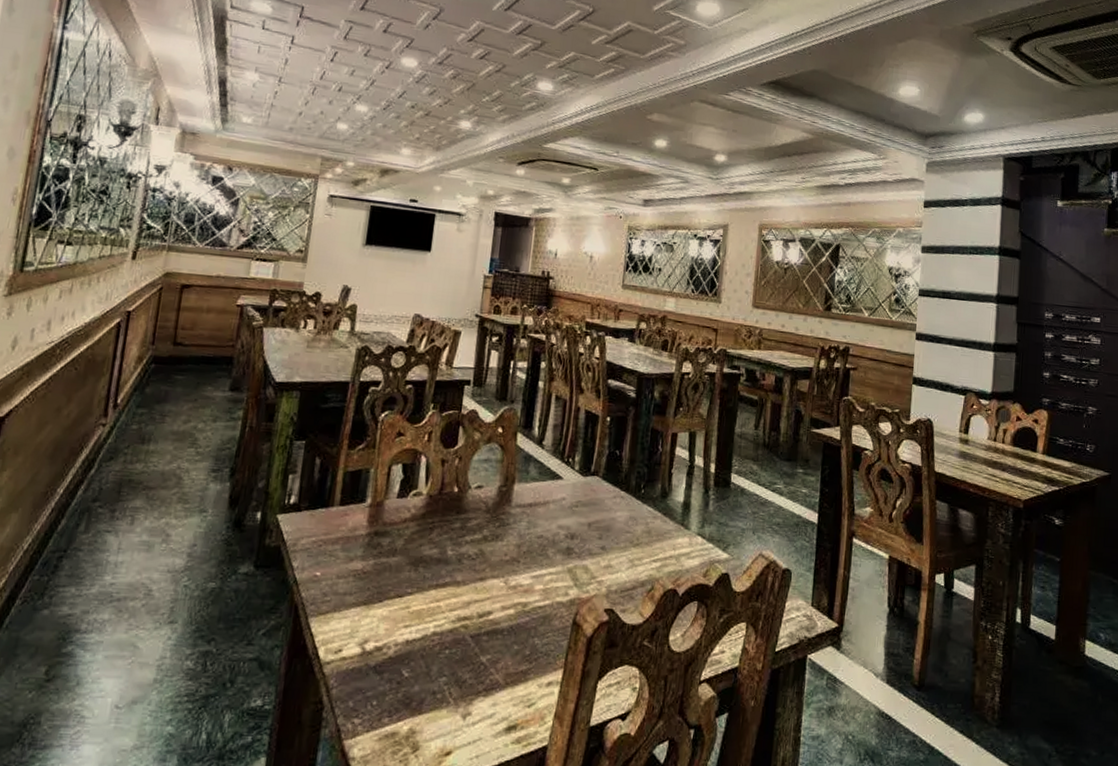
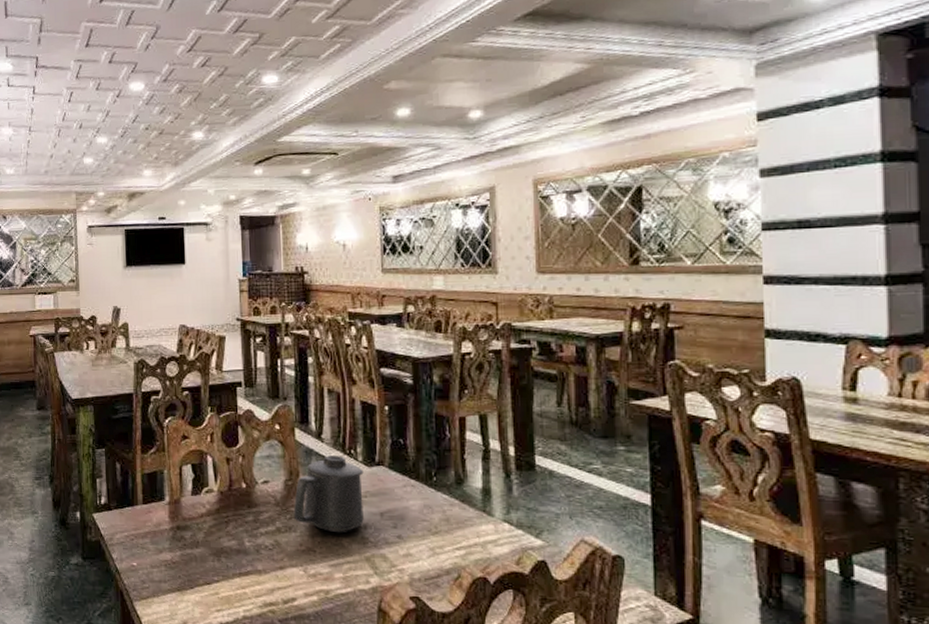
mug: none [503,463,578,542] -> present [293,455,364,532]

